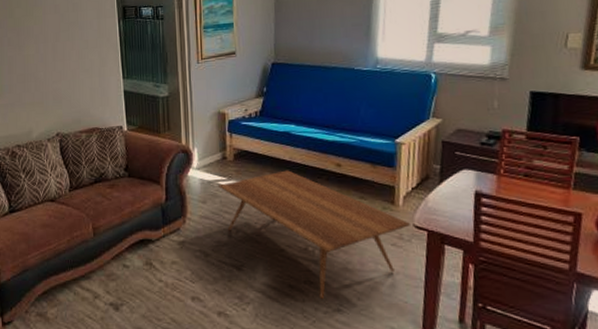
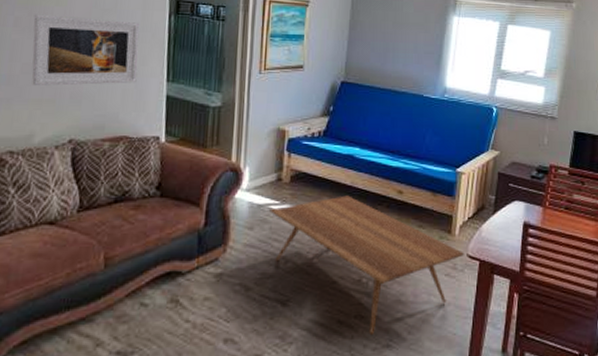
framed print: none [21,30,100,91] -> present [32,14,140,86]

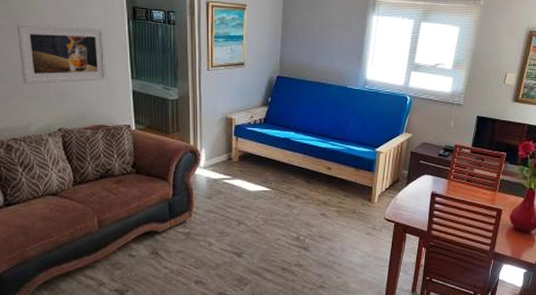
coffee table: present [270,195,464,336] -> none [224,171,382,279]

